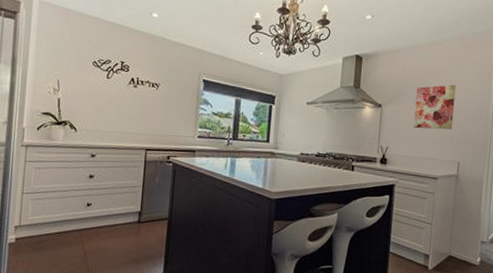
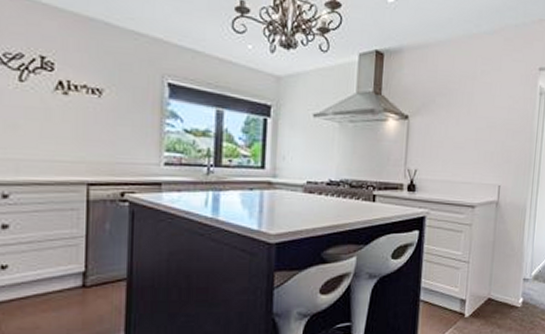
wall art: present [413,84,456,130] -> none [447,89,497,146]

